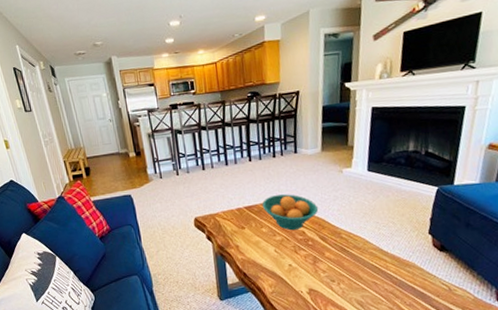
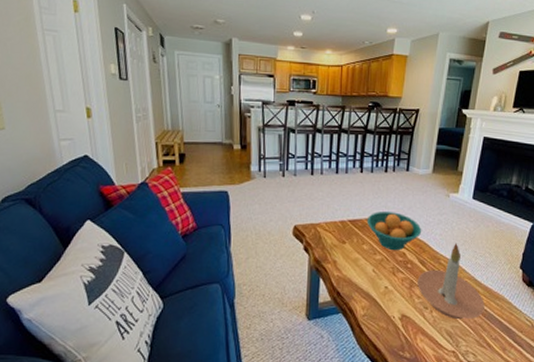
candle holder: none [320,216,395,290] -> present [417,243,484,320]

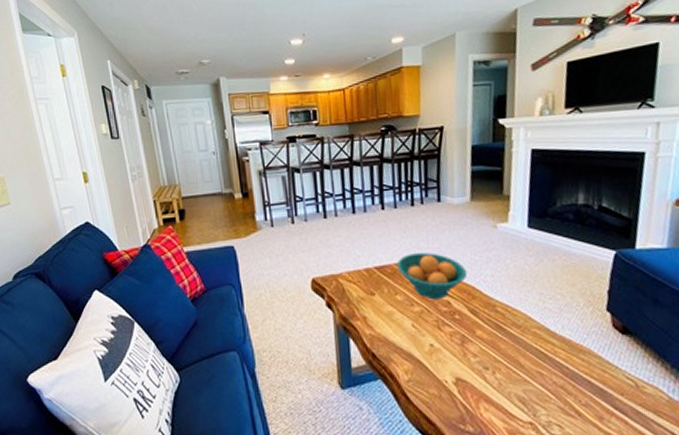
candle holder: present [417,243,484,320] -> none [470,284,565,382]

